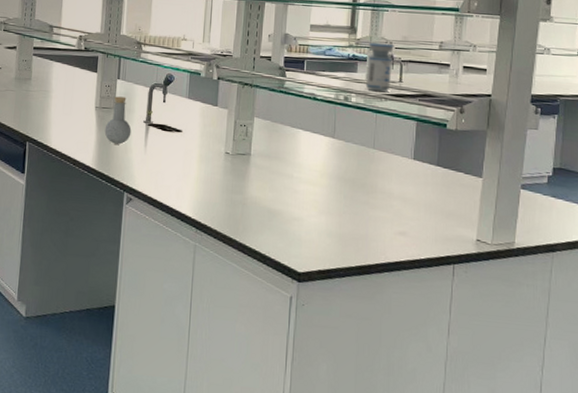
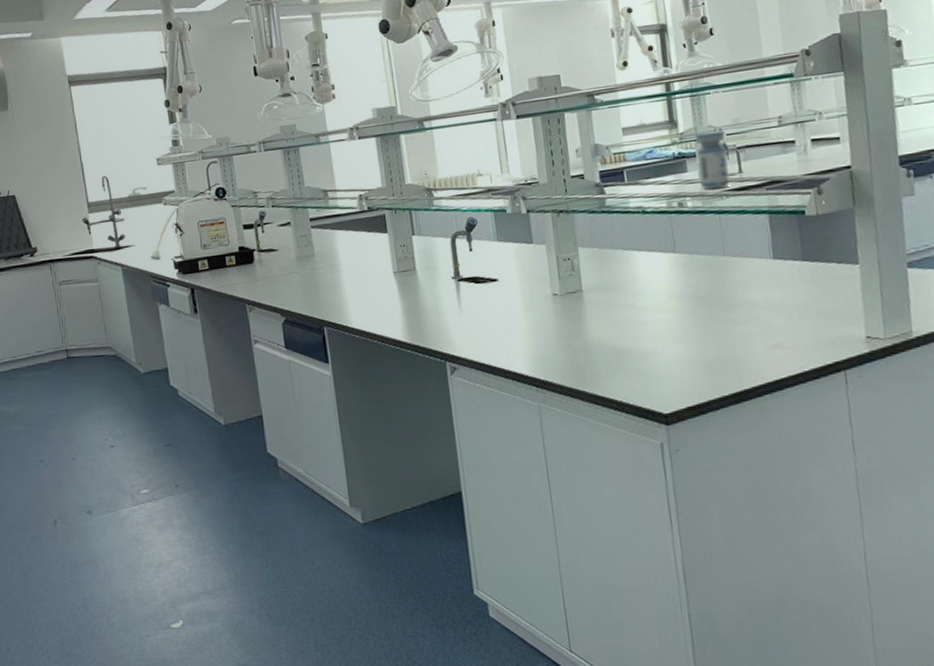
flask: present [104,96,132,145] -> none [409,254,441,310]

